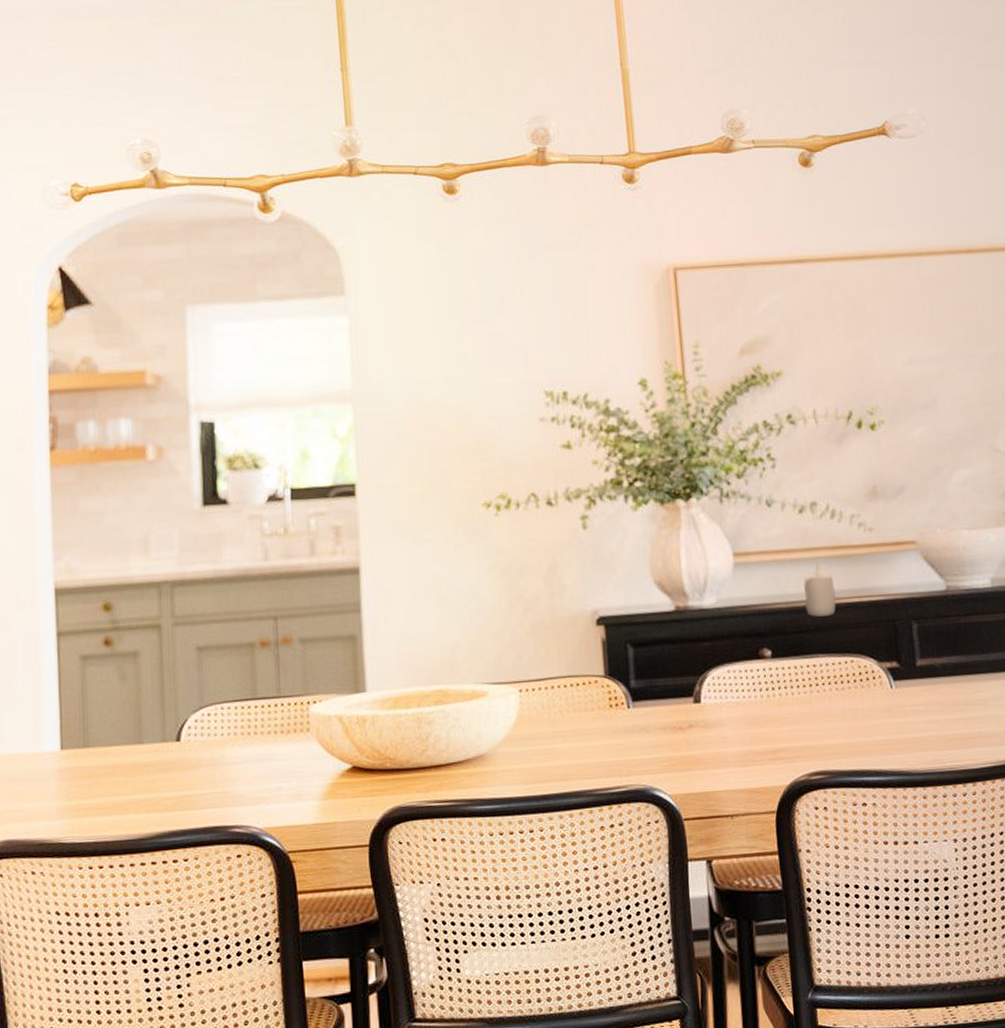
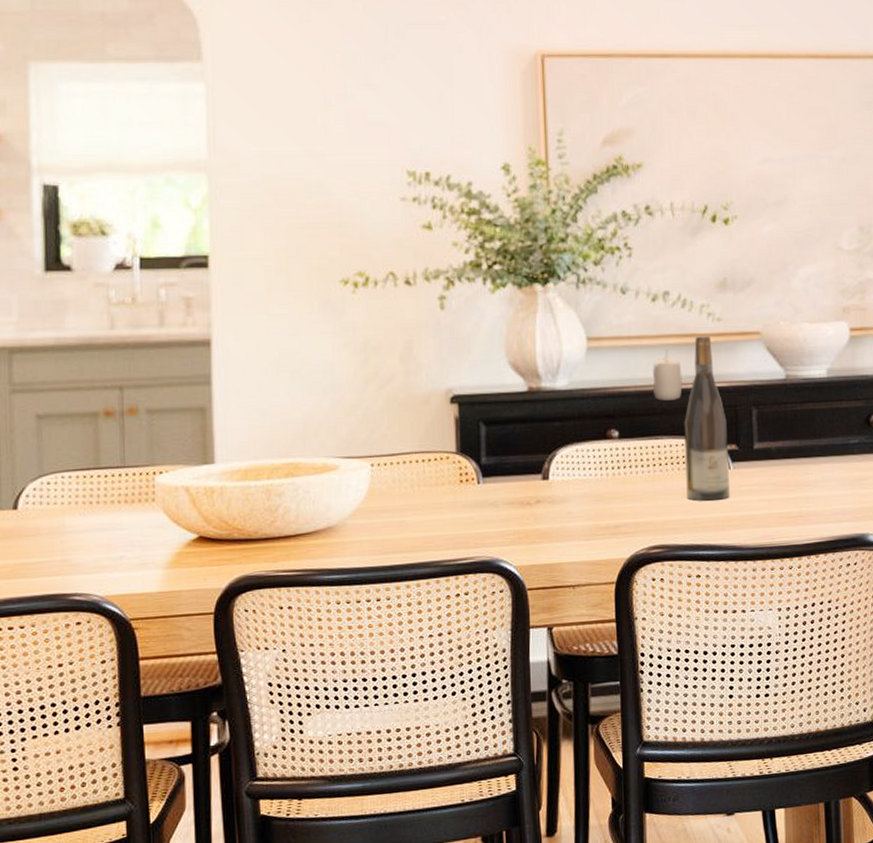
wine bottle: none [839,547,893,723] -> present [684,336,730,501]

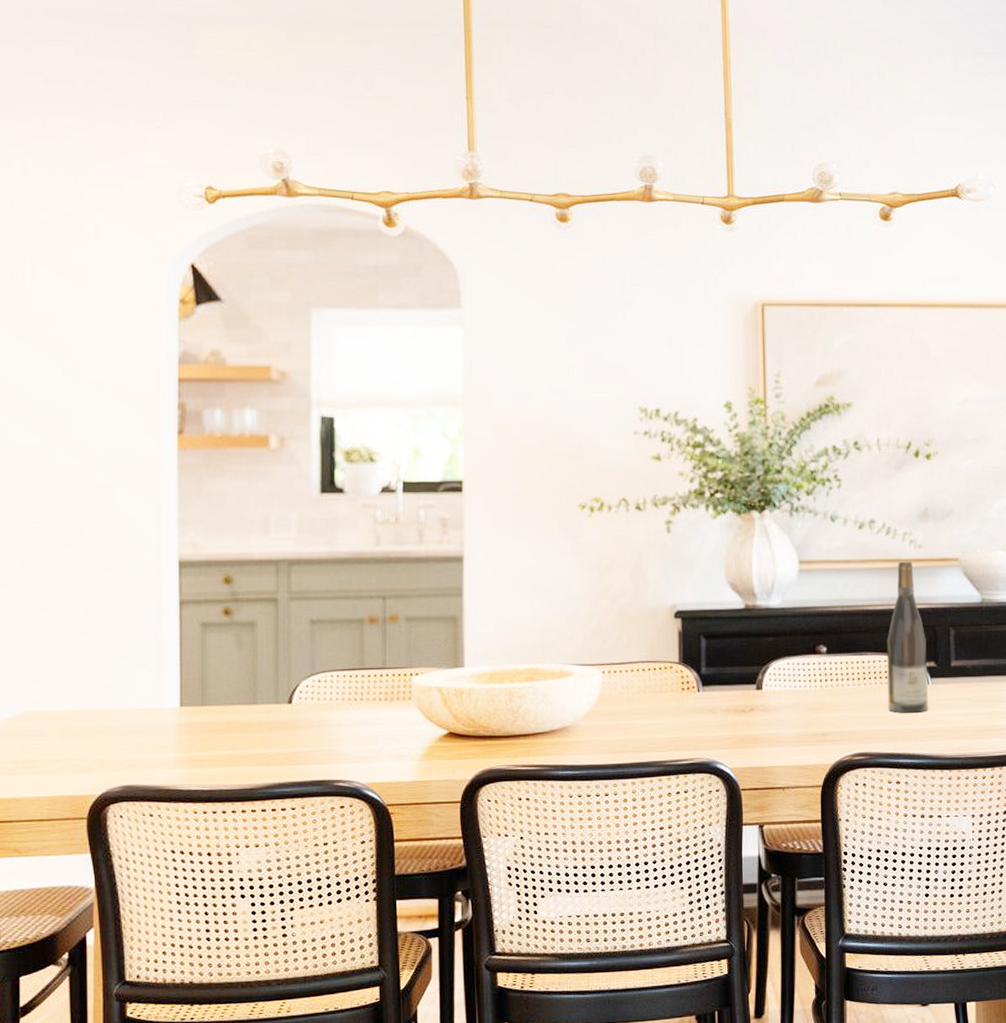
candle: present [652,348,683,401] -> none [858,572,886,620]

